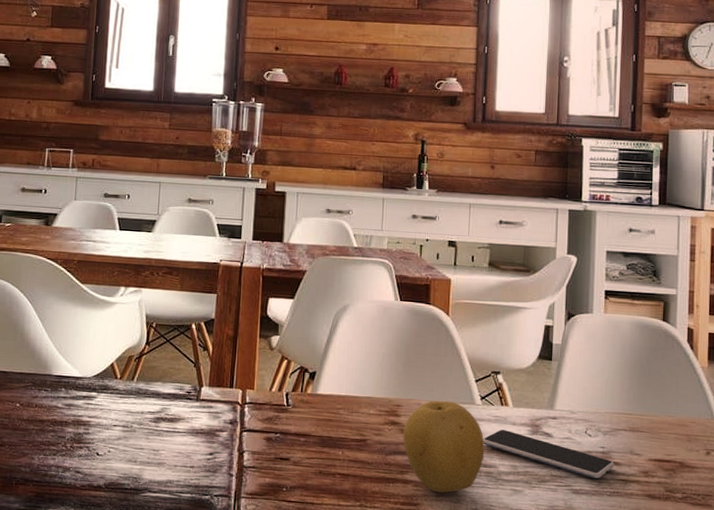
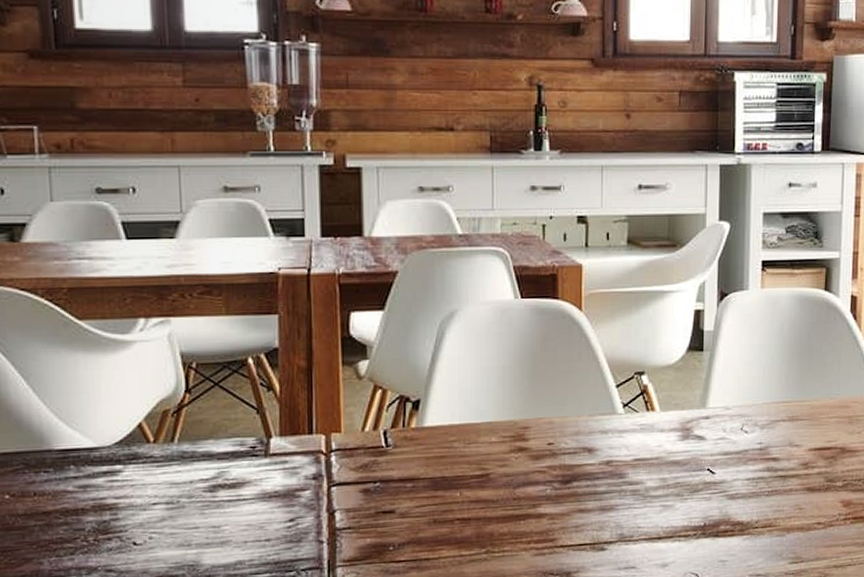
fruit: present [403,401,485,493] -> none [534,414,629,523]
smartphone: present [483,430,614,480] -> none [627,439,772,480]

